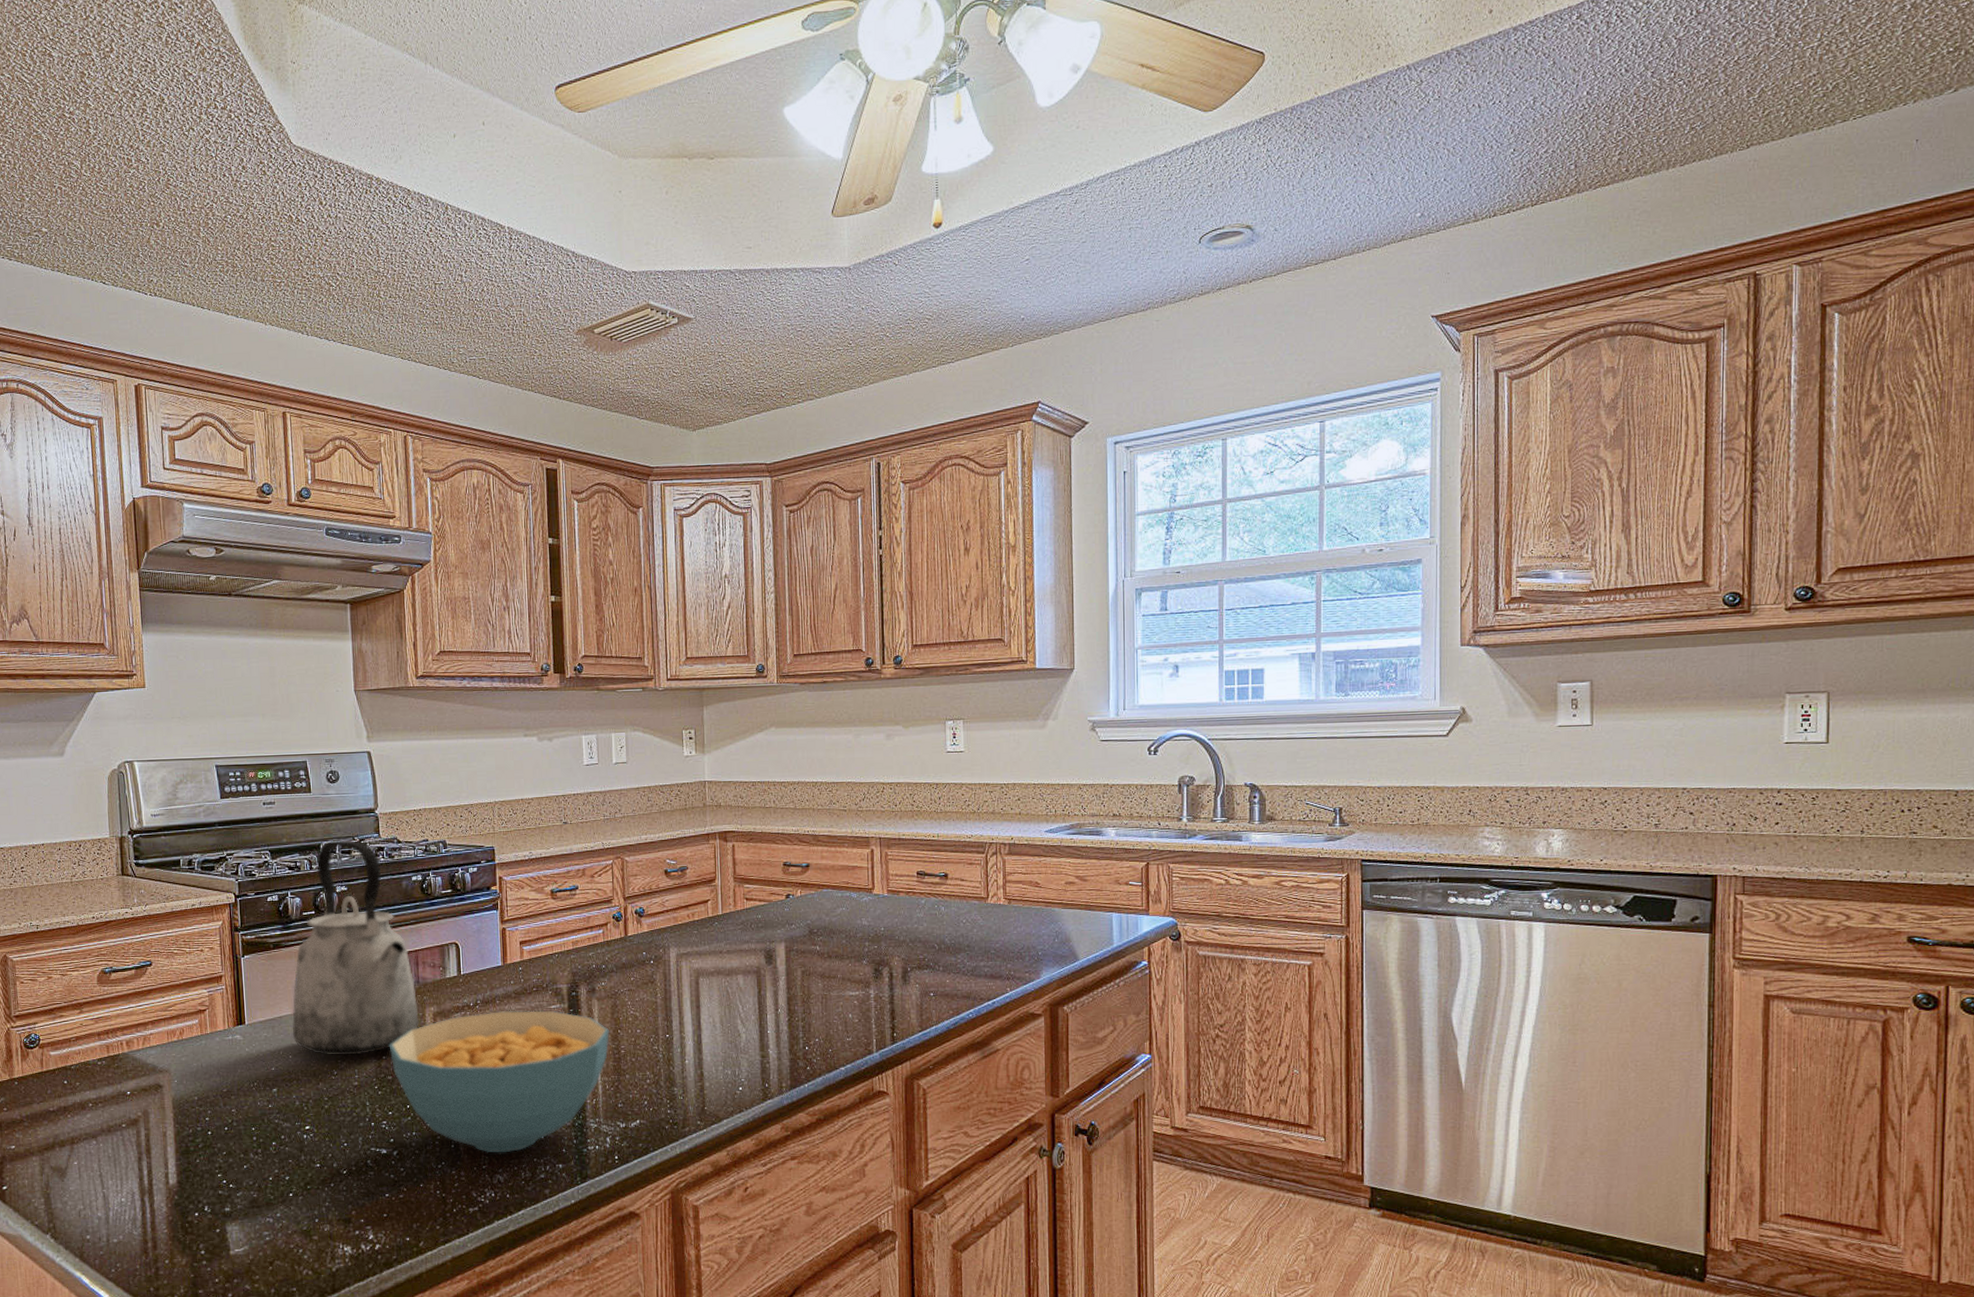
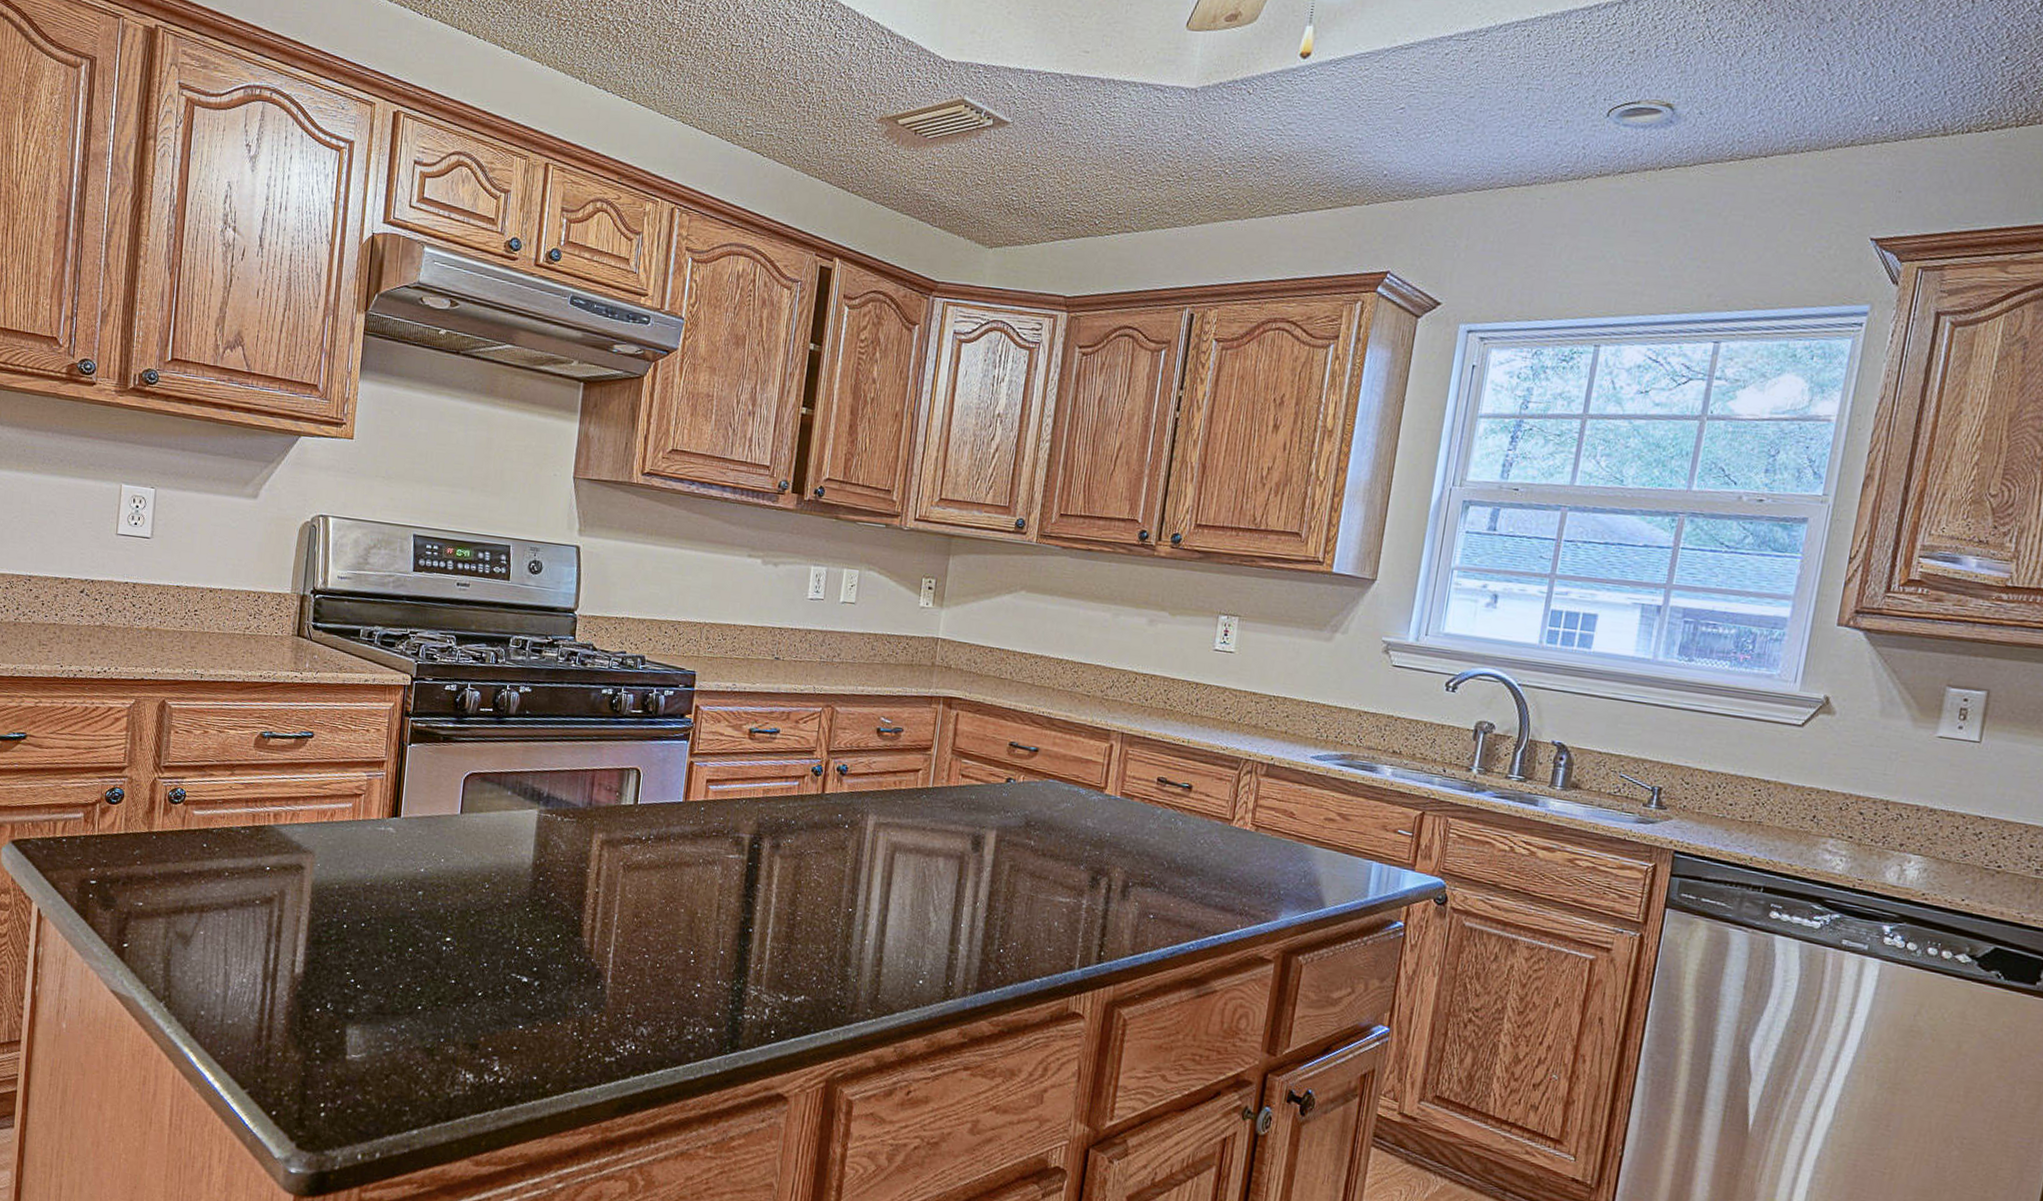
kettle: present [292,840,419,1056] -> none [448,636,587,872]
cereal bowl: present [390,1010,610,1153] -> none [548,848,789,1005]

